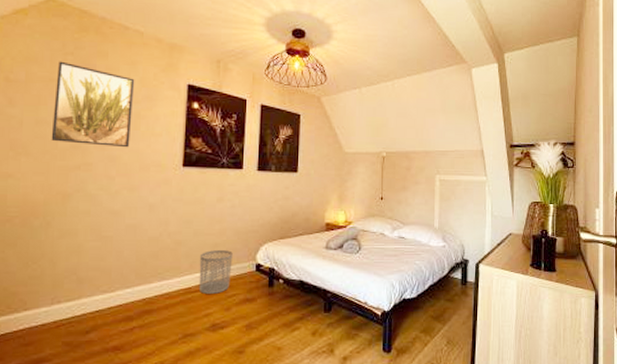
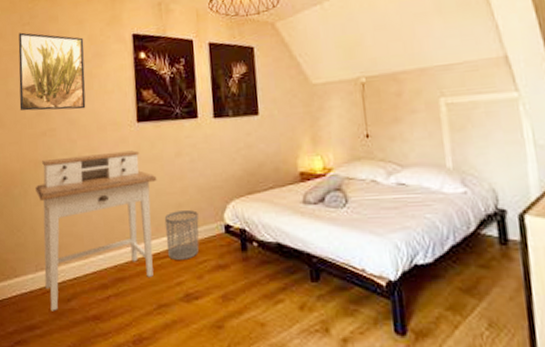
desk: none [60,192,196,344] -> present [35,150,157,311]

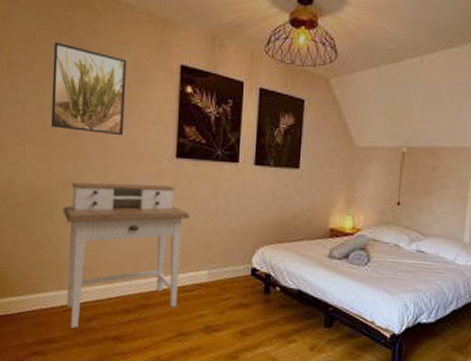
waste bin: present [164,210,199,260] -> none [192,249,227,295]

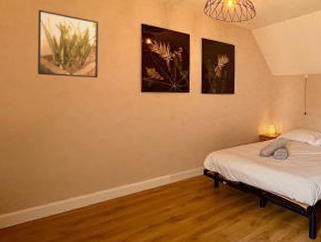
desk: present [63,182,190,329] -> none [50,113,154,233]

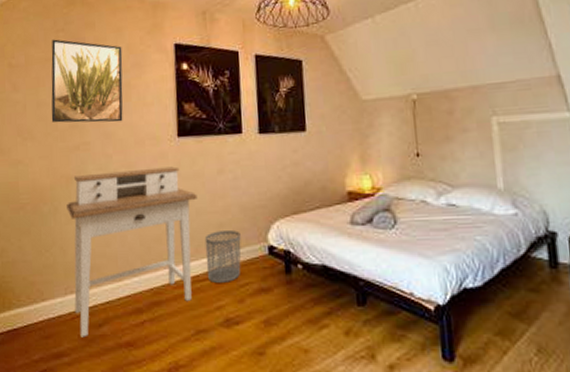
desk: none [50,113,154,233] -> present [66,166,198,338]
waste bin: none [158,159,185,193] -> present [204,230,241,283]

